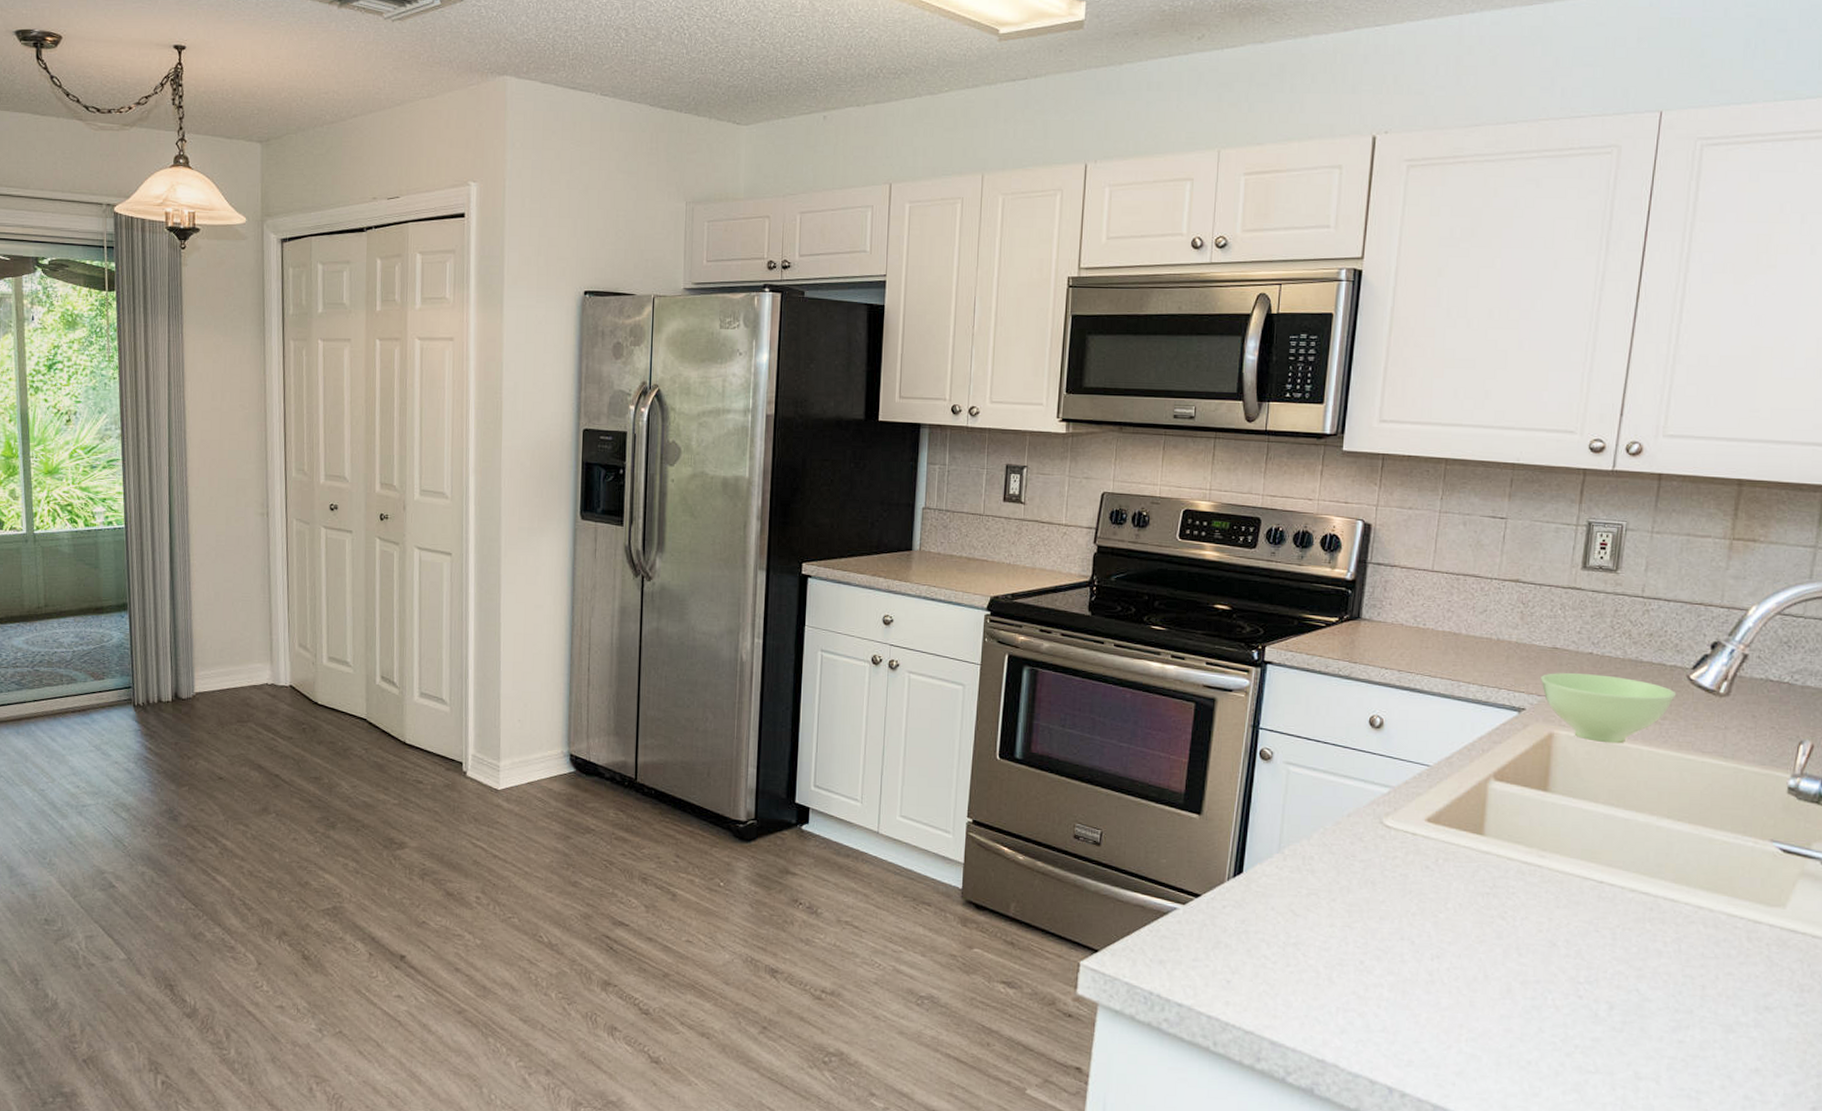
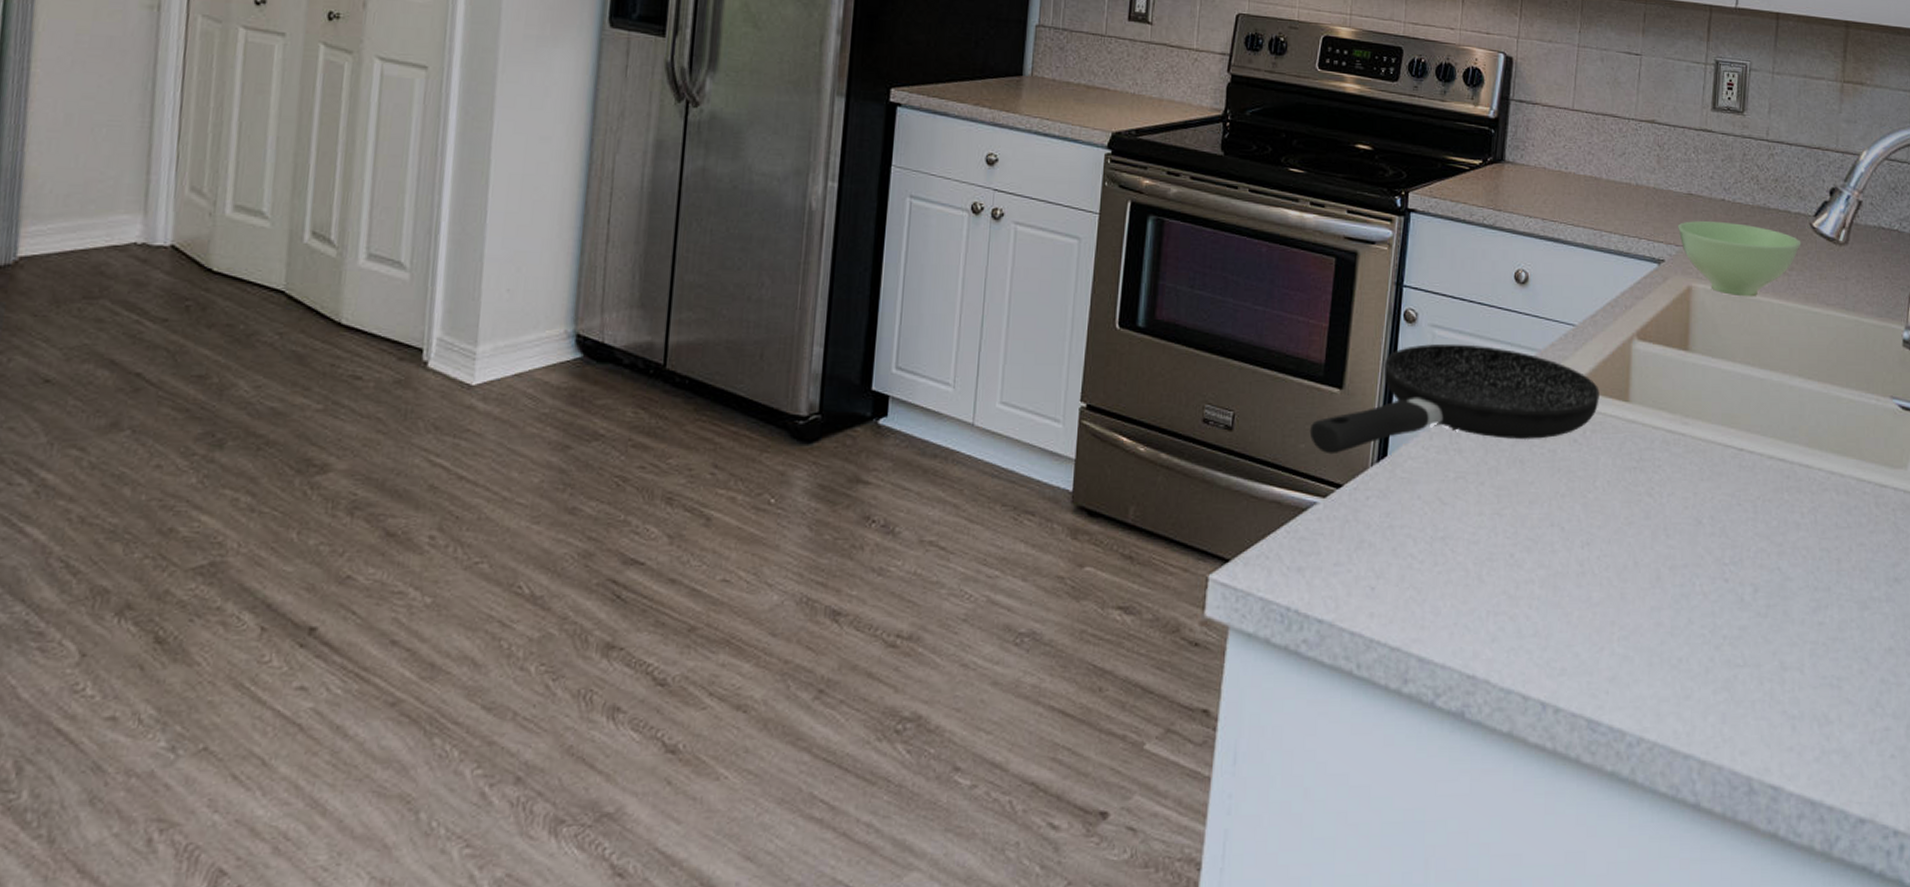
frying pan: none [1170,778,1453,869] -> present [1309,343,1600,455]

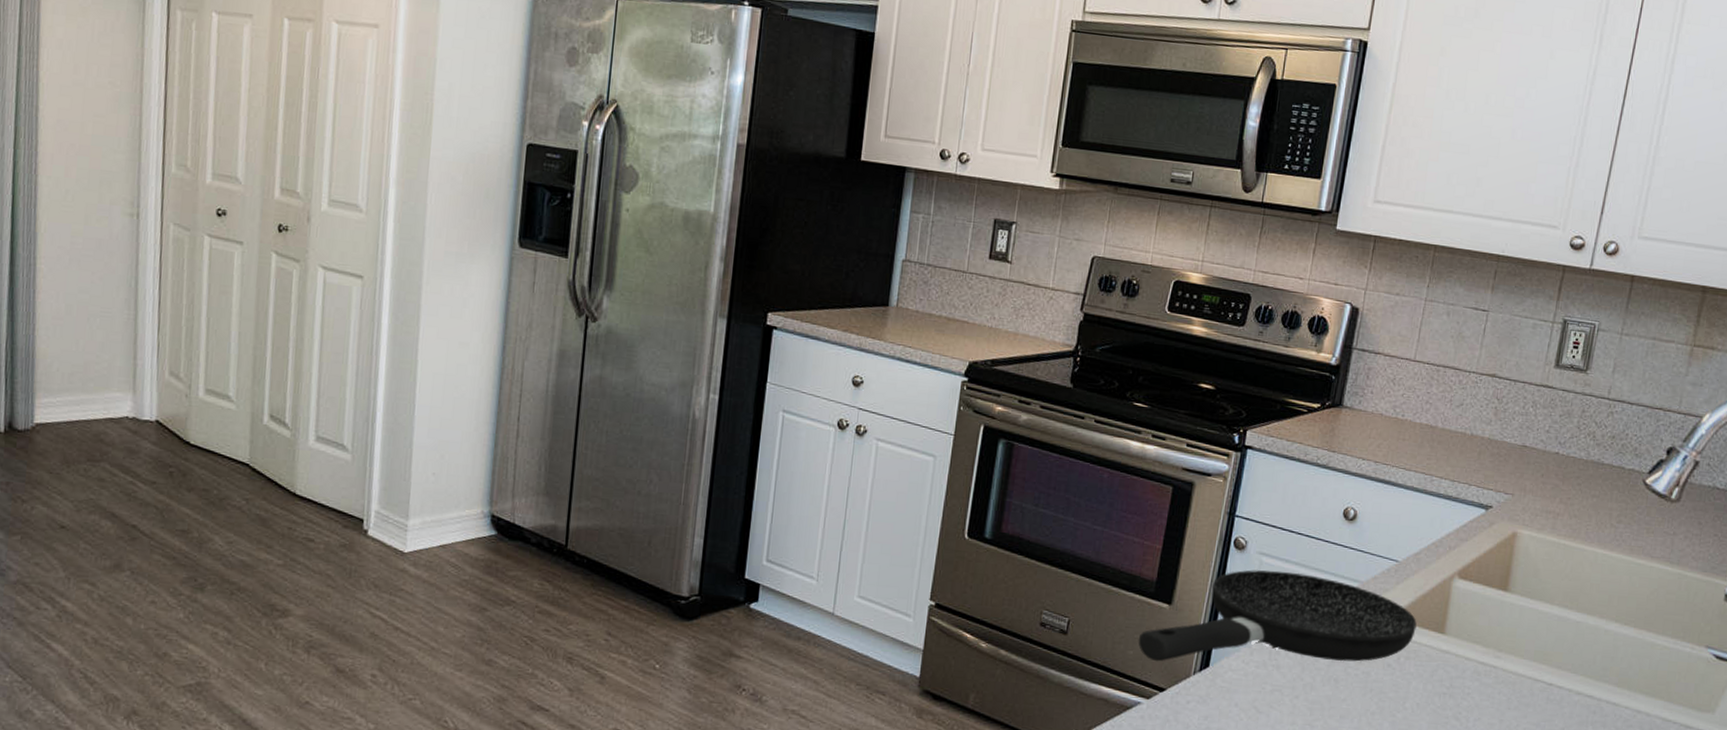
bowl: present [1678,221,1801,297] -> none [1509,471,1632,546]

